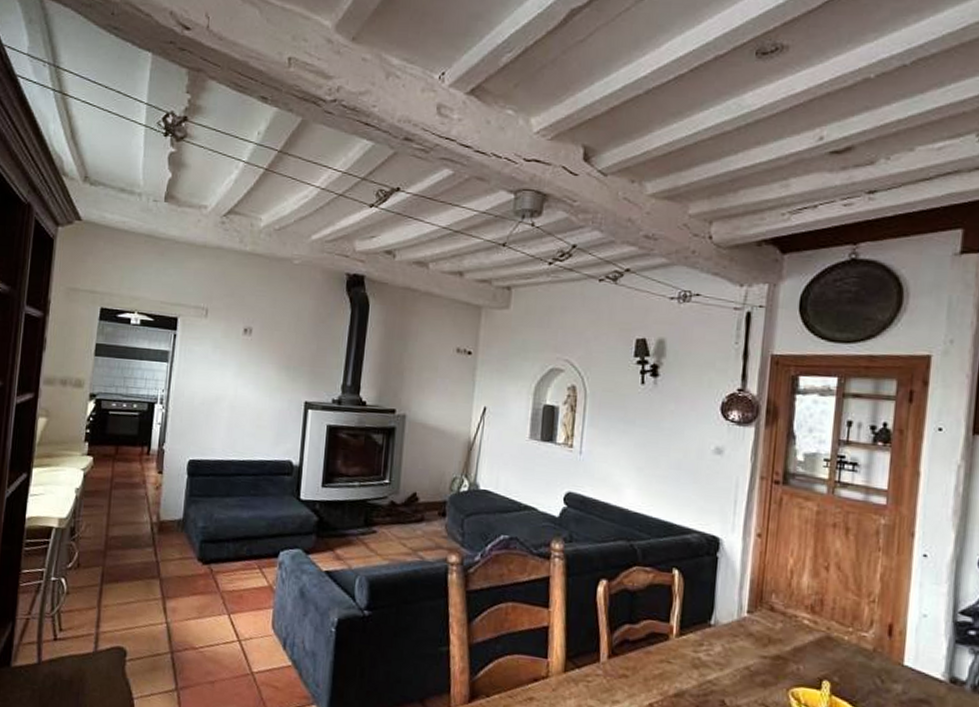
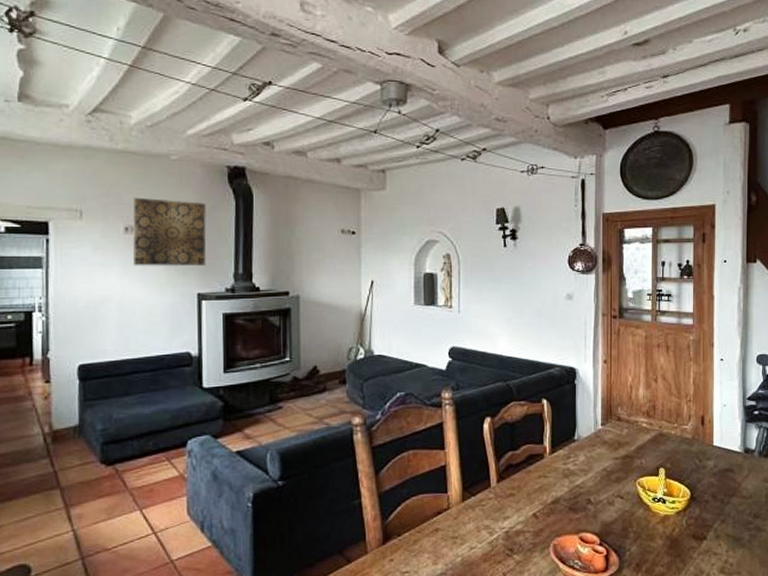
wall art: none [248,299,322,374] -> present [133,197,206,266]

